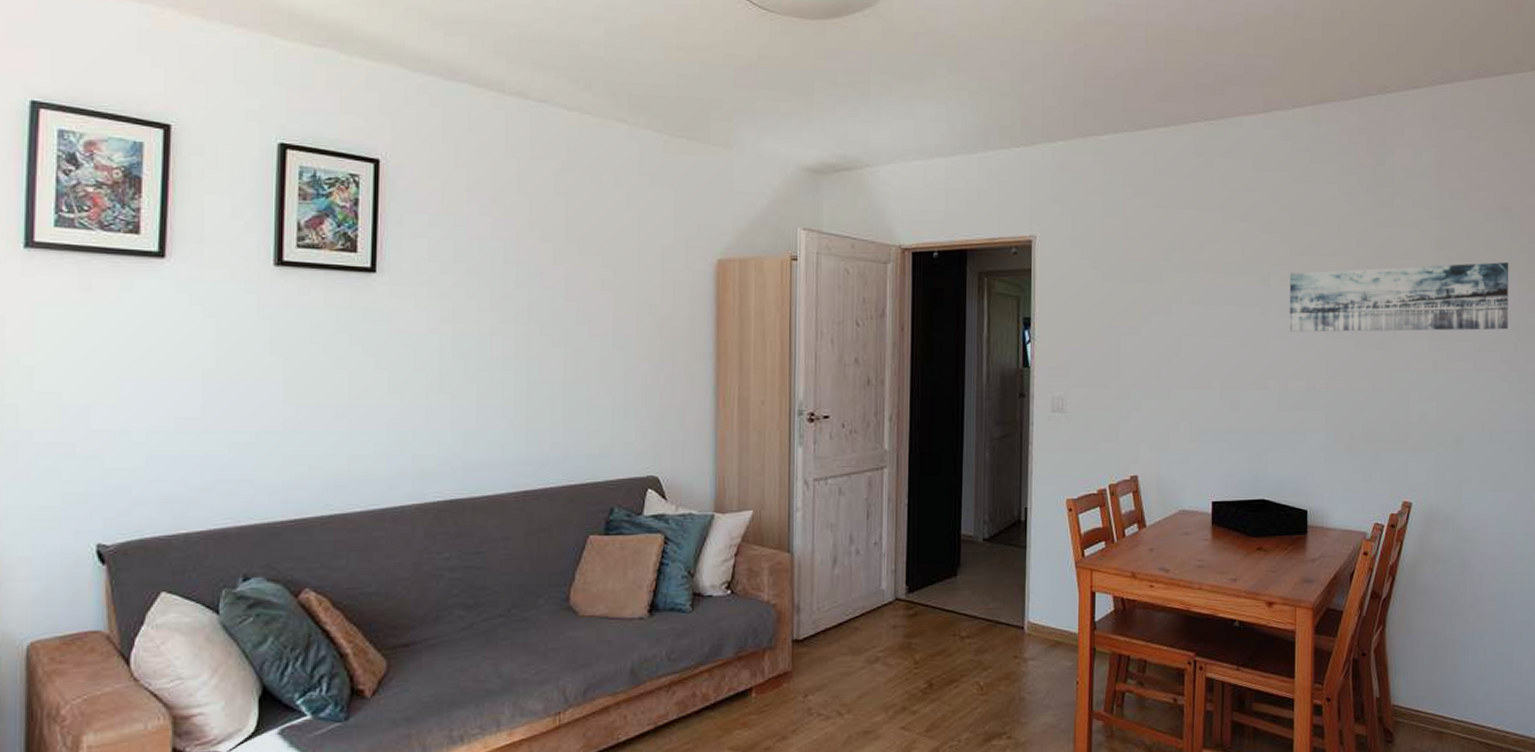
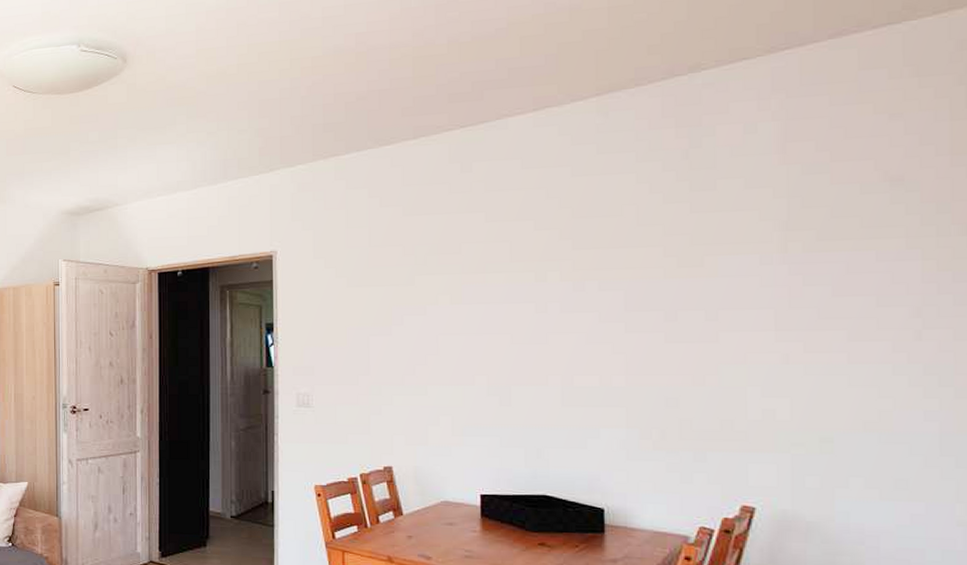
wall art: present [1289,262,1509,332] -> none [572,238,905,327]

